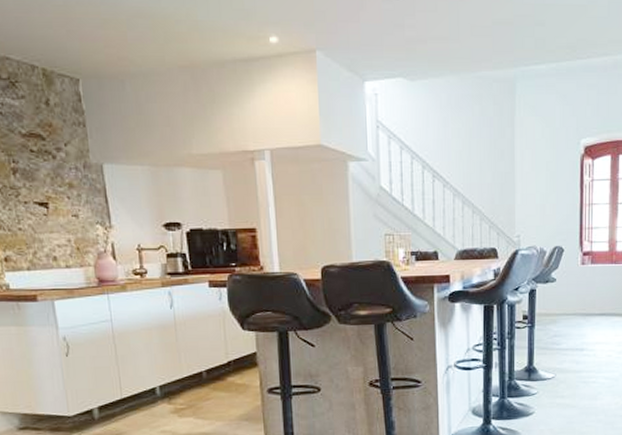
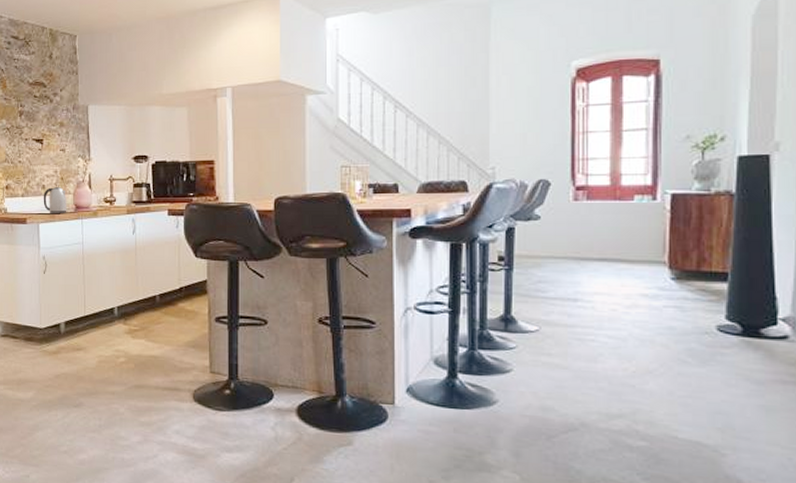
kettle: none [55,258,89,290] -> present [43,187,67,214]

